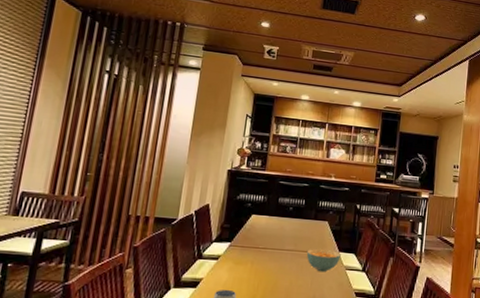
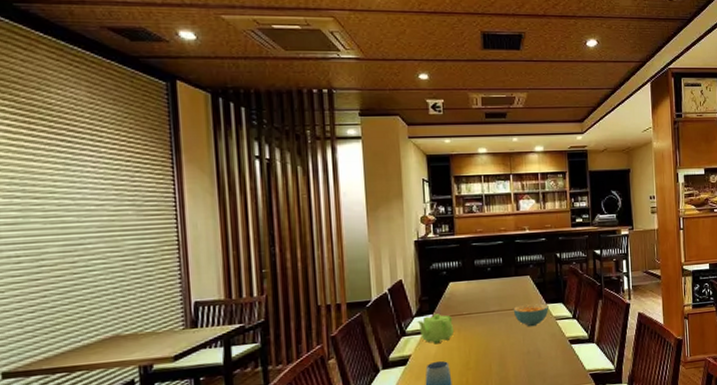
teapot: none [214,242,248,273] -> present [417,314,455,344]

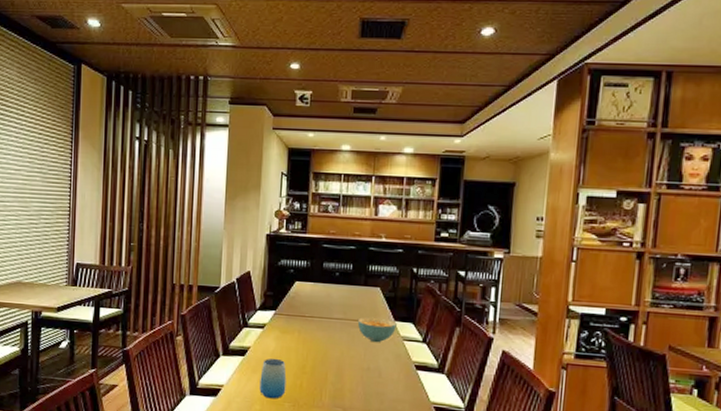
teapot: present [417,314,455,344] -> none [259,311,295,342]

